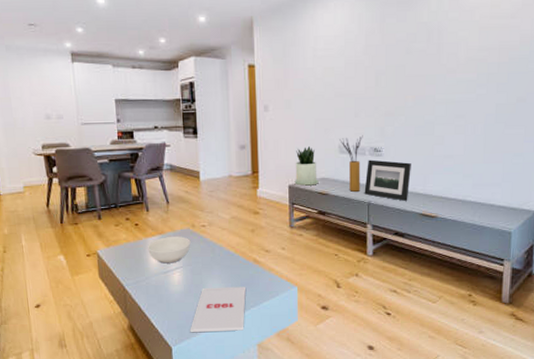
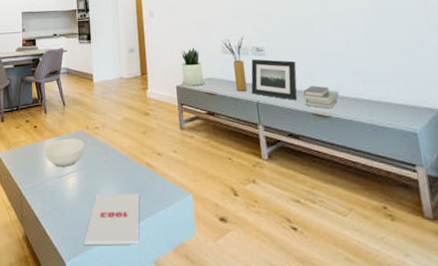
books: none [414,187,449,210] -> present [303,85,339,109]

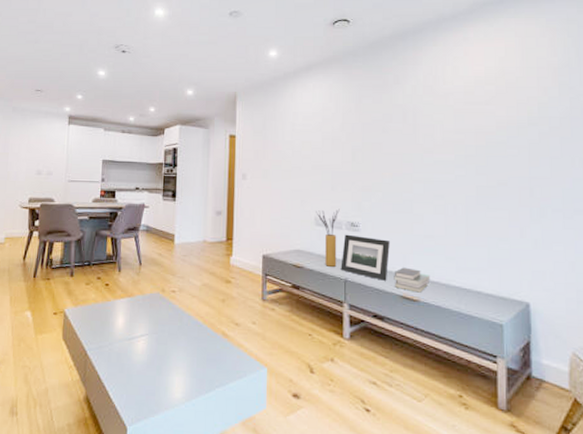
bowl: present [45,139,85,167] -> none [115,300,159,330]
magazine: present [84,193,140,246] -> none [148,360,213,415]
planter: present [181,48,205,86] -> none [268,216,294,257]

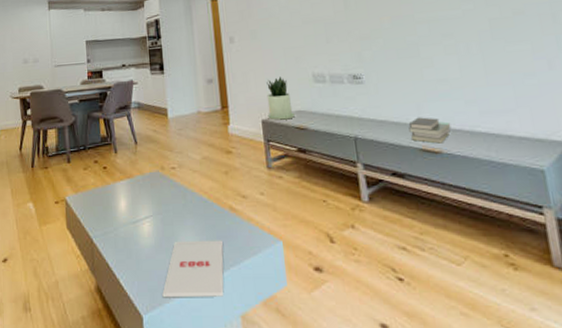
magazine: none [148,360,213,415] -> present [162,240,224,298]
planter: none [268,216,294,257] -> present [267,77,295,120]
vase: present [316,209,340,267] -> none [313,62,343,125]
picture frame: present [341,234,390,281] -> none [347,88,402,134]

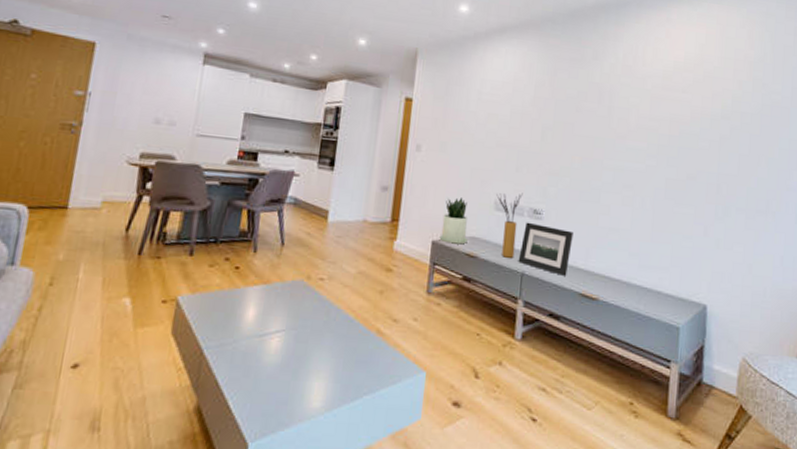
magazine: present [162,240,224,298] -> none [277,361,362,427]
vase: none [313,62,343,125] -> present [496,193,523,258]
picture frame: none [347,88,402,134] -> present [518,222,573,276]
books: present [409,117,451,144] -> none [574,262,612,291]

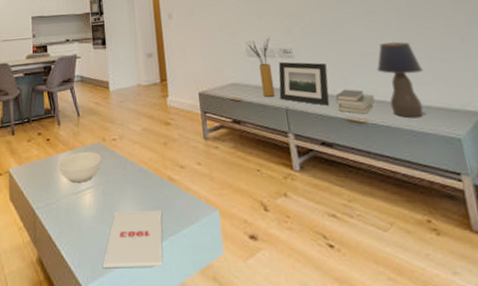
bowl: none [244,288,302,324] -> present [59,152,102,183]
magazine: none [277,361,362,427] -> present [103,210,163,269]
planter: present [439,197,468,245] -> none [203,51,230,93]
books: none [574,262,612,291] -> present [336,89,375,114]
table lamp: none [621,221,663,302] -> present [377,41,427,118]

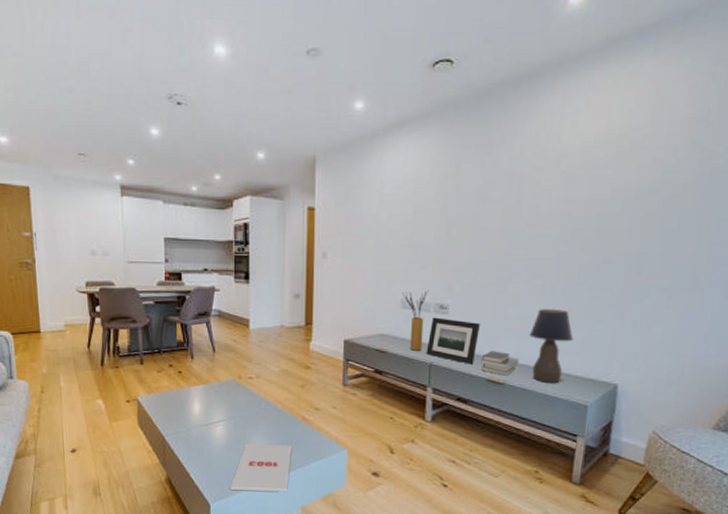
bowl: present [59,152,102,183] -> none [191,387,236,416]

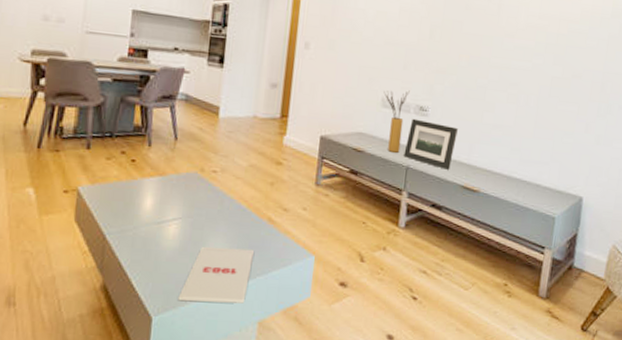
books: present [481,350,520,376] -> none [457,156,494,183]
table lamp: present [529,308,573,384] -> none [503,118,544,194]

